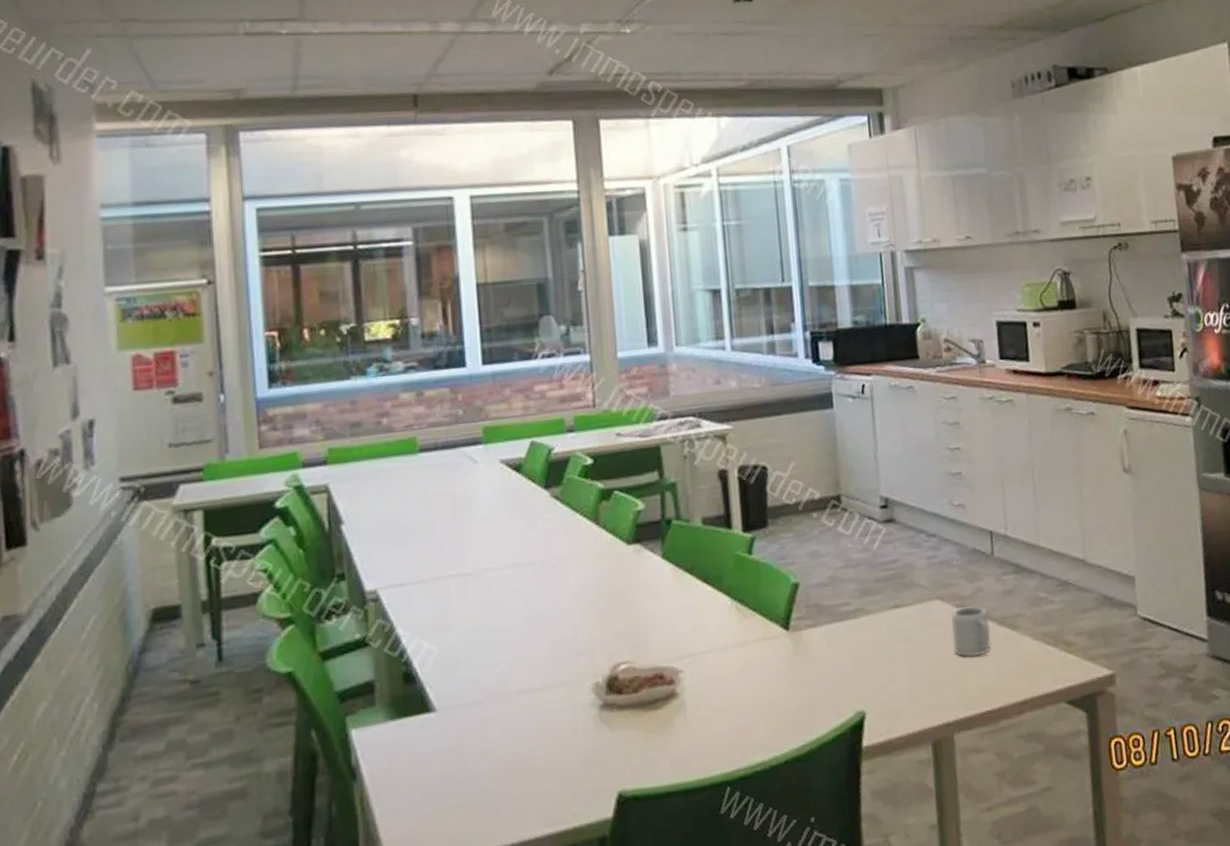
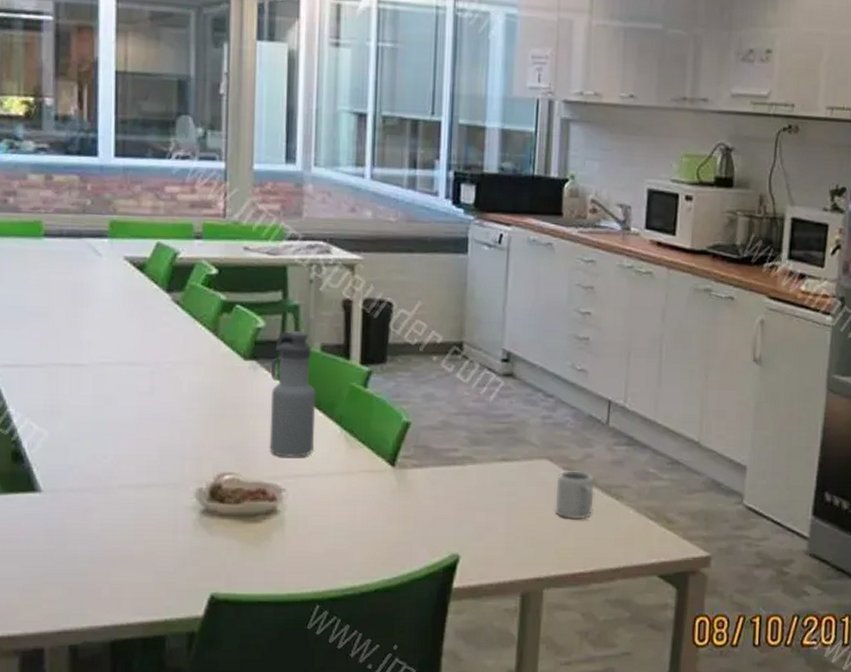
water bottle: none [655,507,706,638] -> present [269,331,316,457]

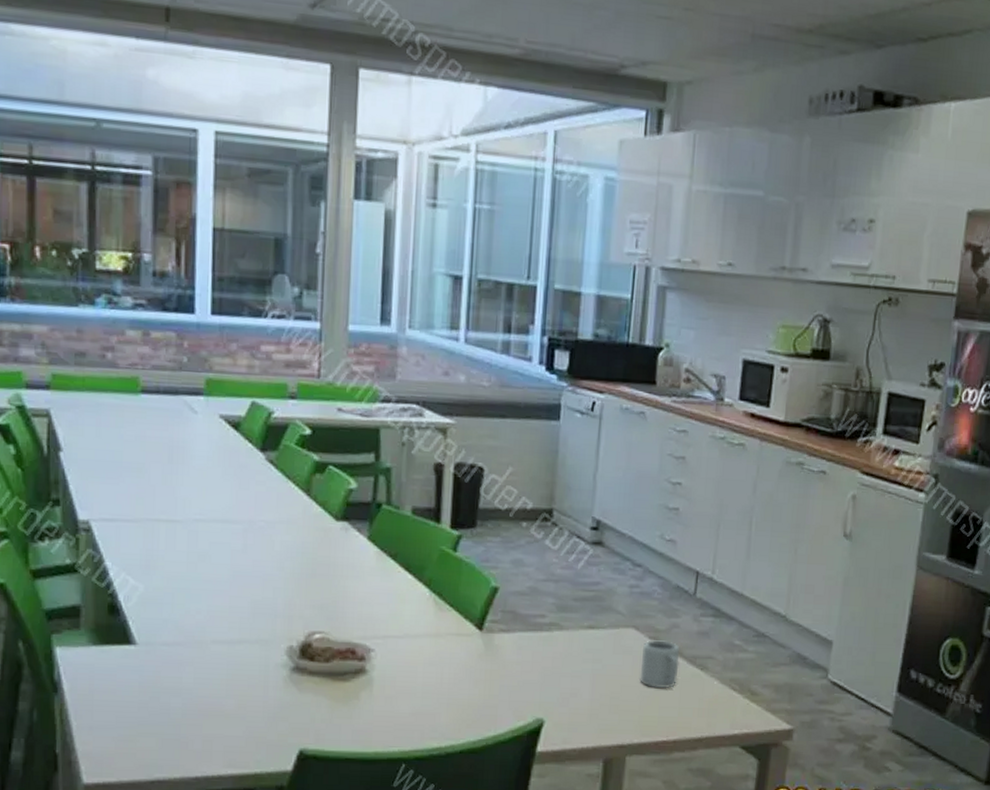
water bottle: present [269,331,316,457] -> none [359,493,406,619]

